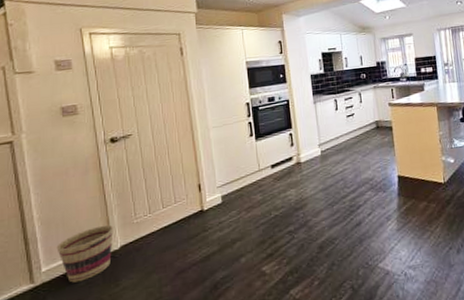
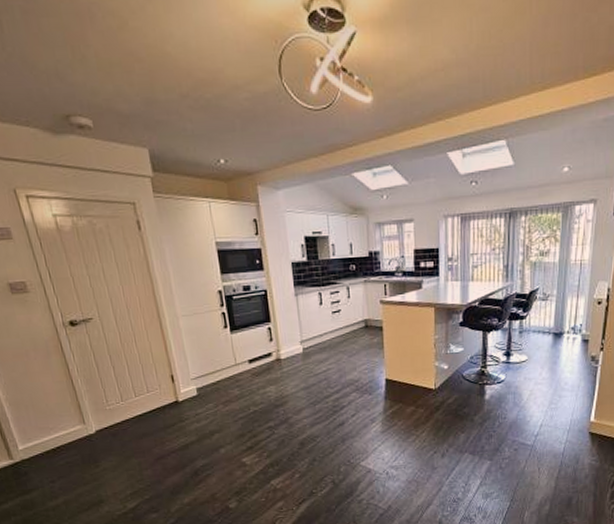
basket: present [56,224,114,283] -> none [29,409,88,462]

